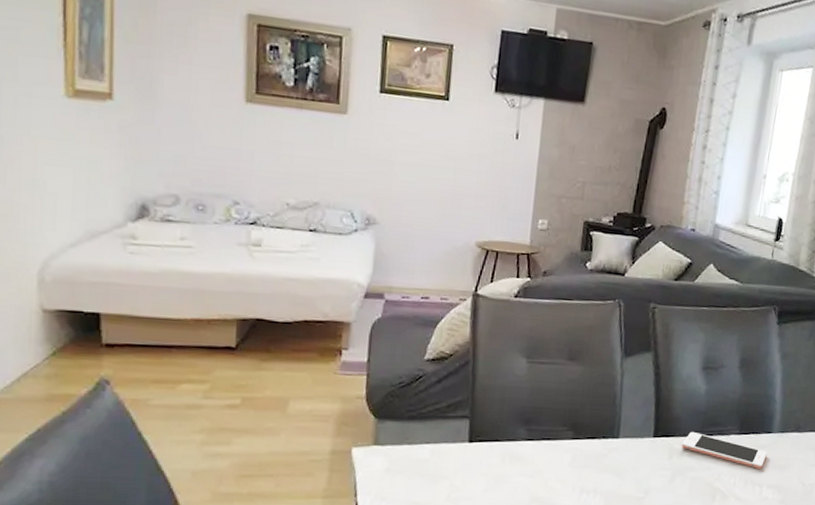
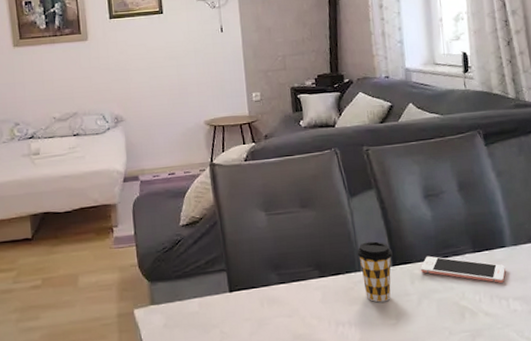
coffee cup: none [618,408,657,474] -> present [357,241,393,303]

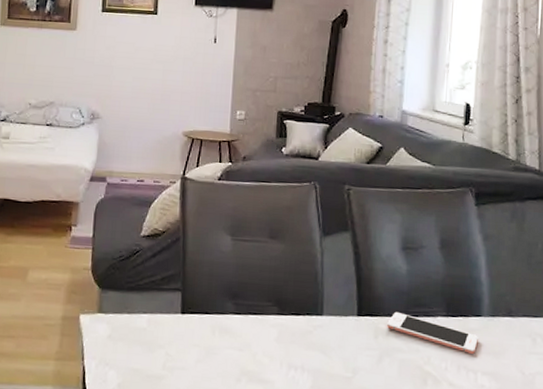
coffee cup: present [357,241,393,303] -> none [321,285,359,353]

